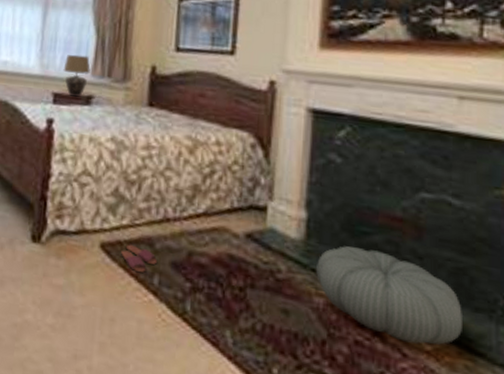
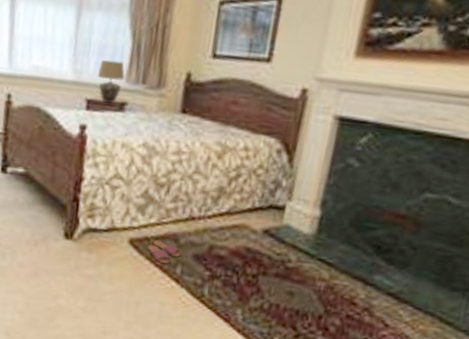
pouf: present [315,246,464,345] -> none [321,239,442,317]

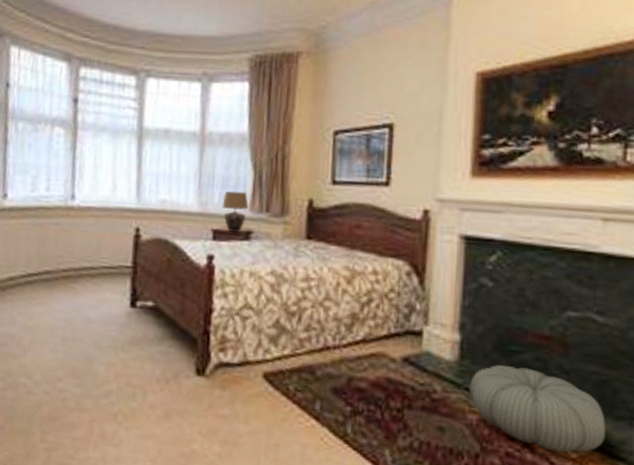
slippers: present [148,240,181,264] -> none [283,373,319,400]
pouf: none [321,239,442,317] -> present [468,365,606,453]

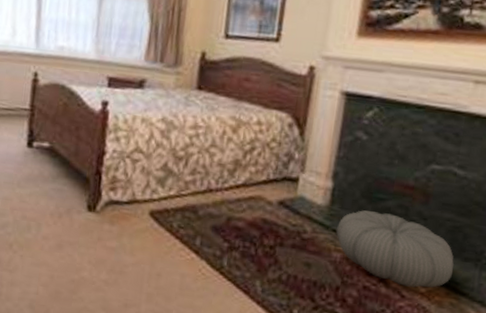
table lamp: present [222,191,249,233] -> none [118,40,144,81]

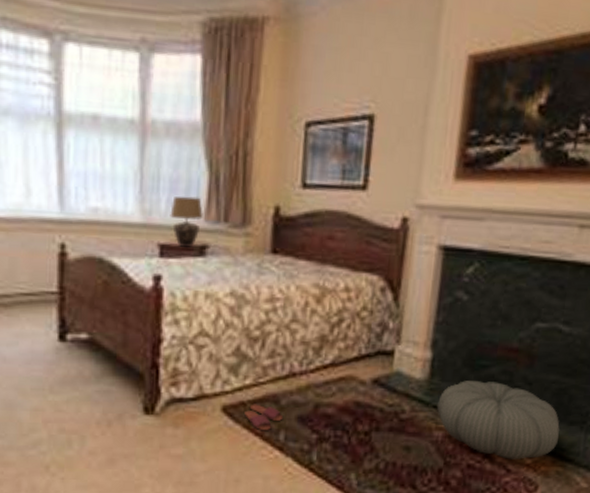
table lamp: none [118,40,144,81] -> present [170,196,203,247]
slippers: none [168,211,200,236] -> present [244,404,284,431]

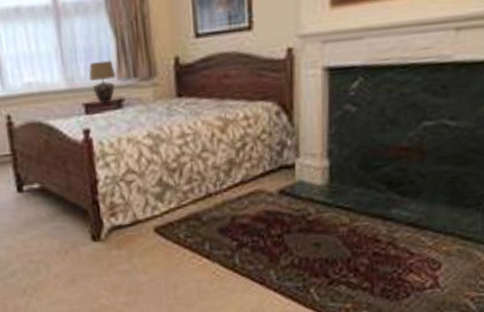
slippers: present [244,404,284,431] -> none [173,222,207,244]
pouf: present [436,381,560,460] -> none [339,179,457,244]

